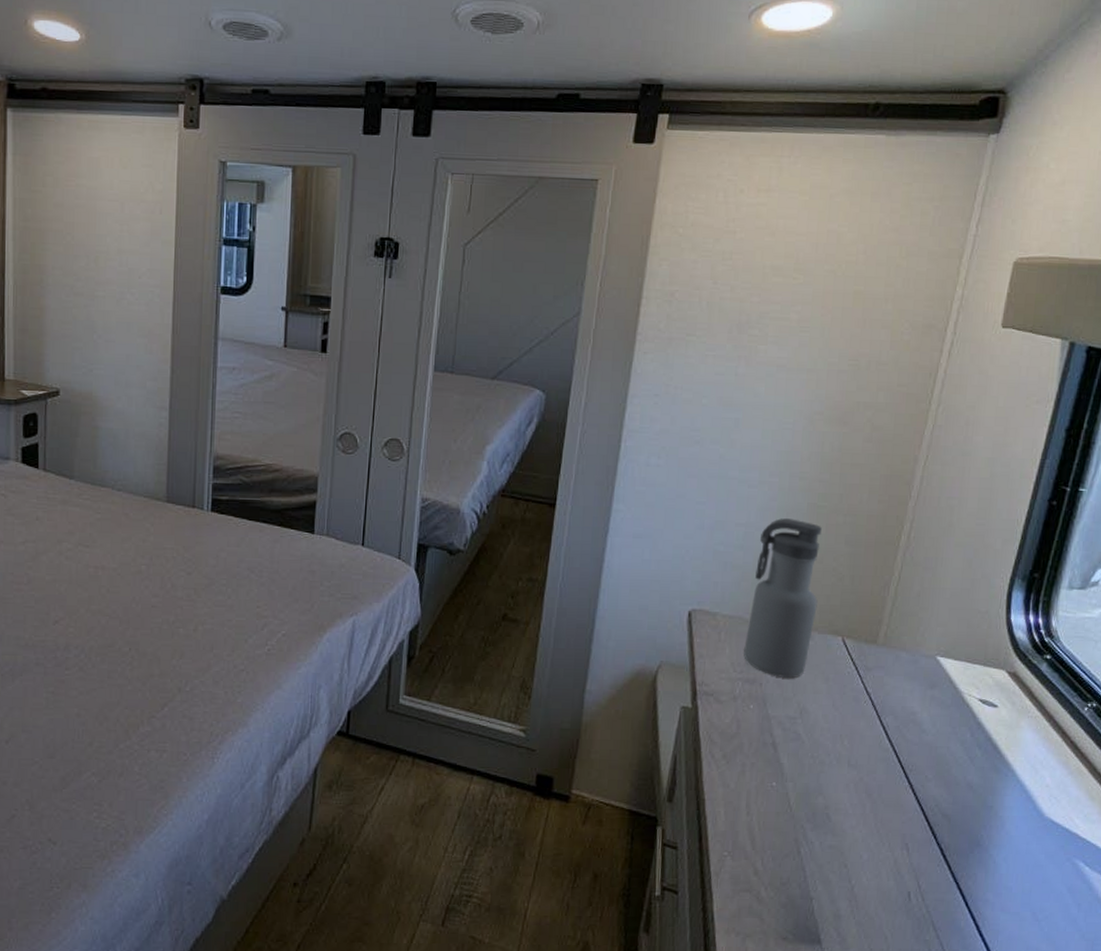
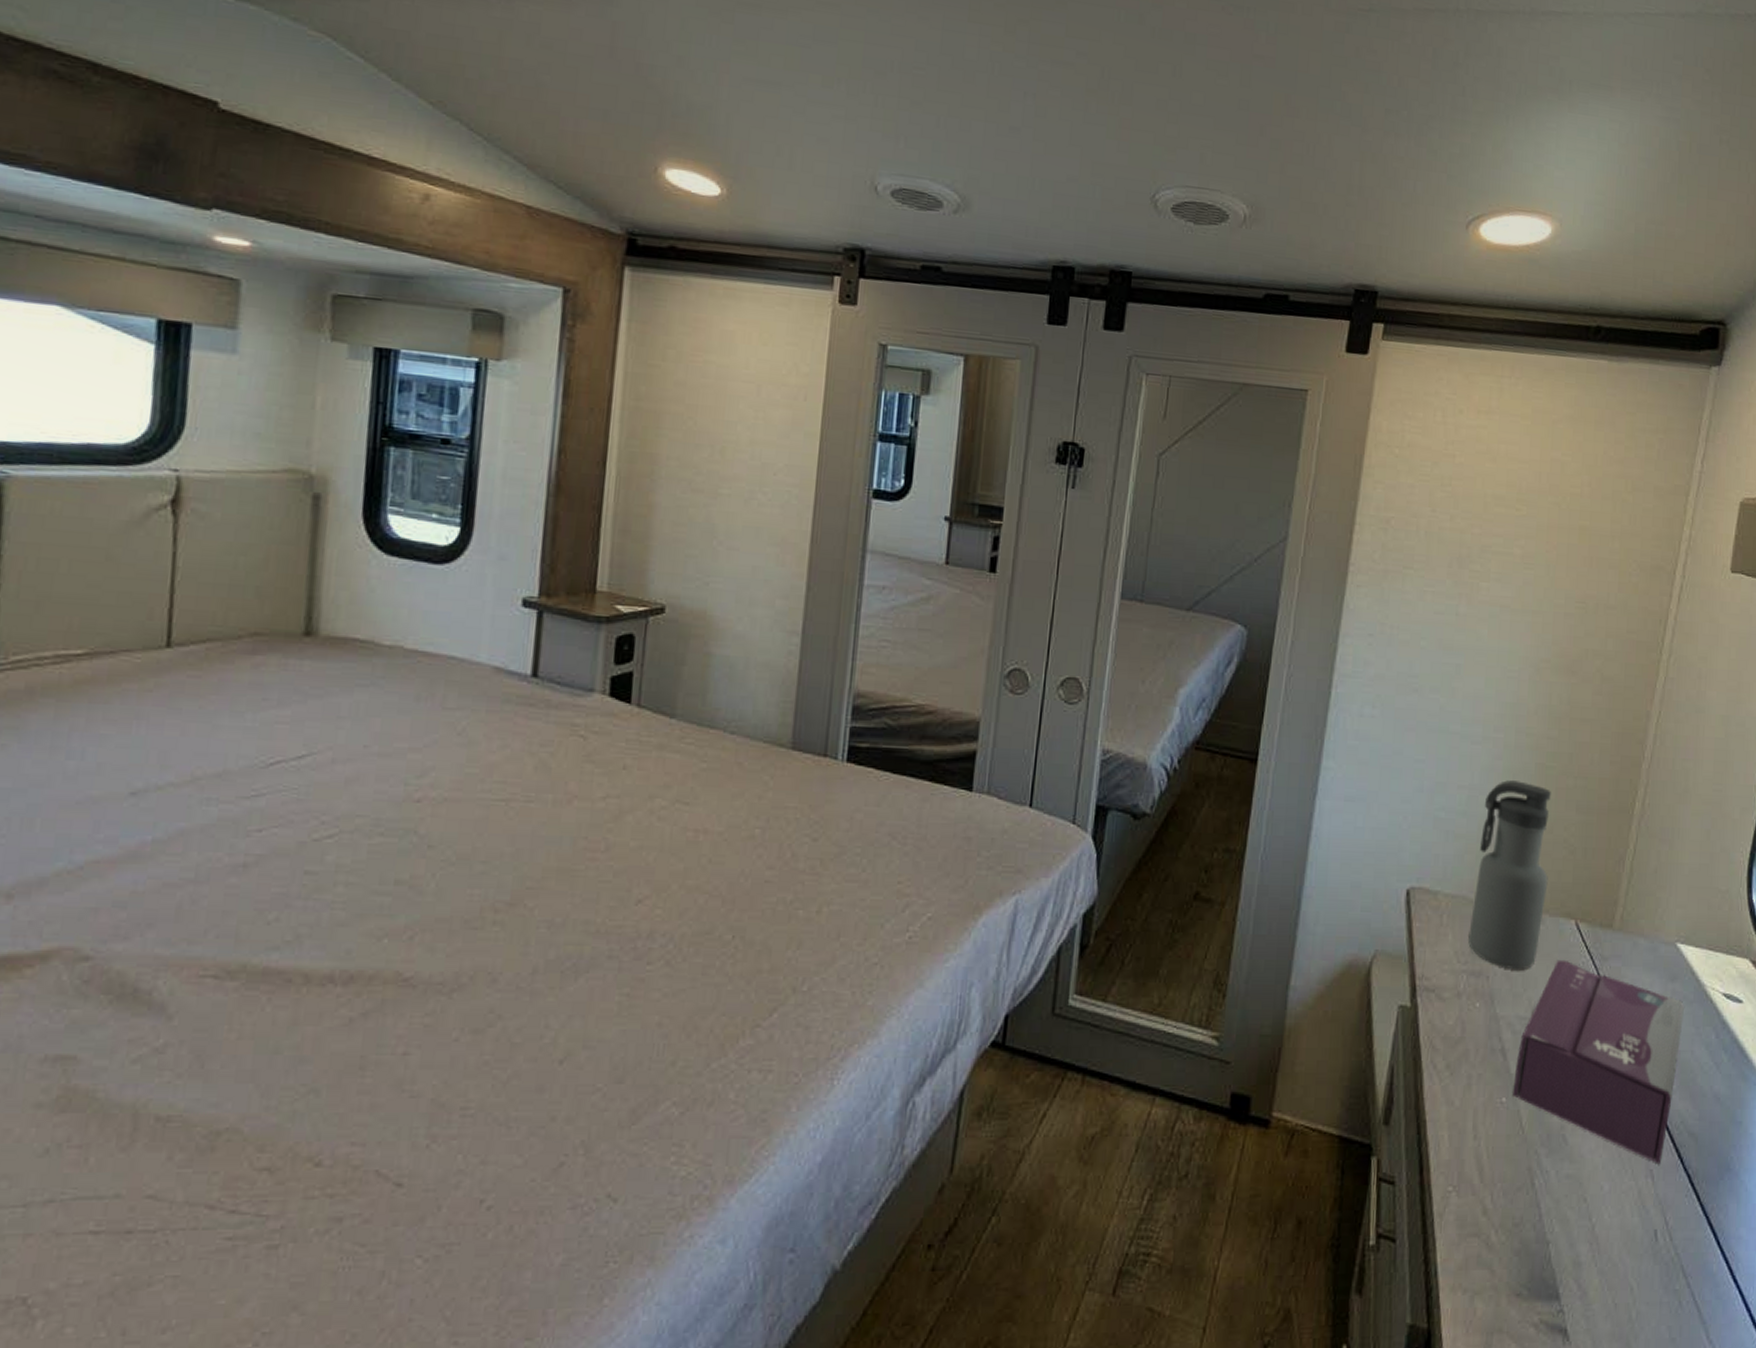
tissue box: none [782,670,943,840] -> present [1513,959,1685,1165]

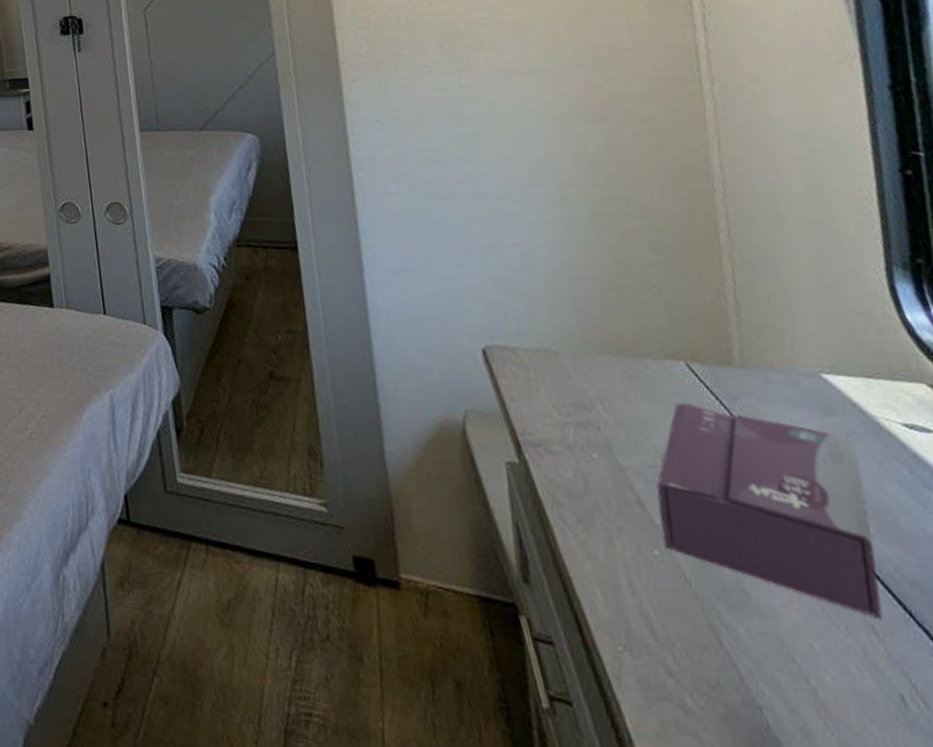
water bottle: present [1468,780,1551,970] -> none [542,230,650,418]

